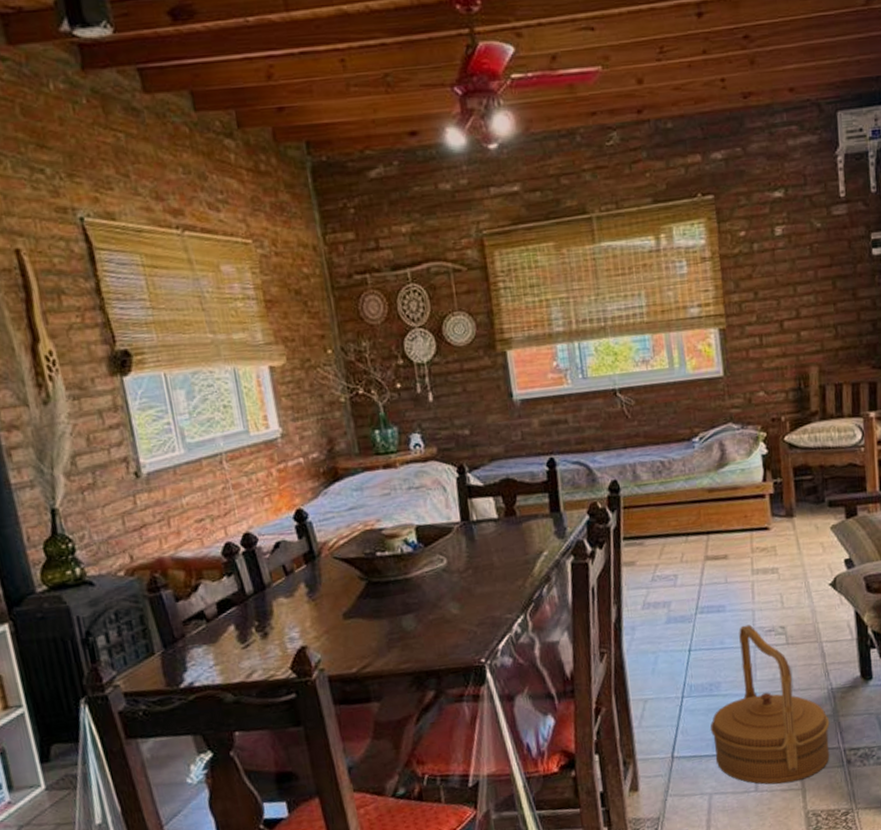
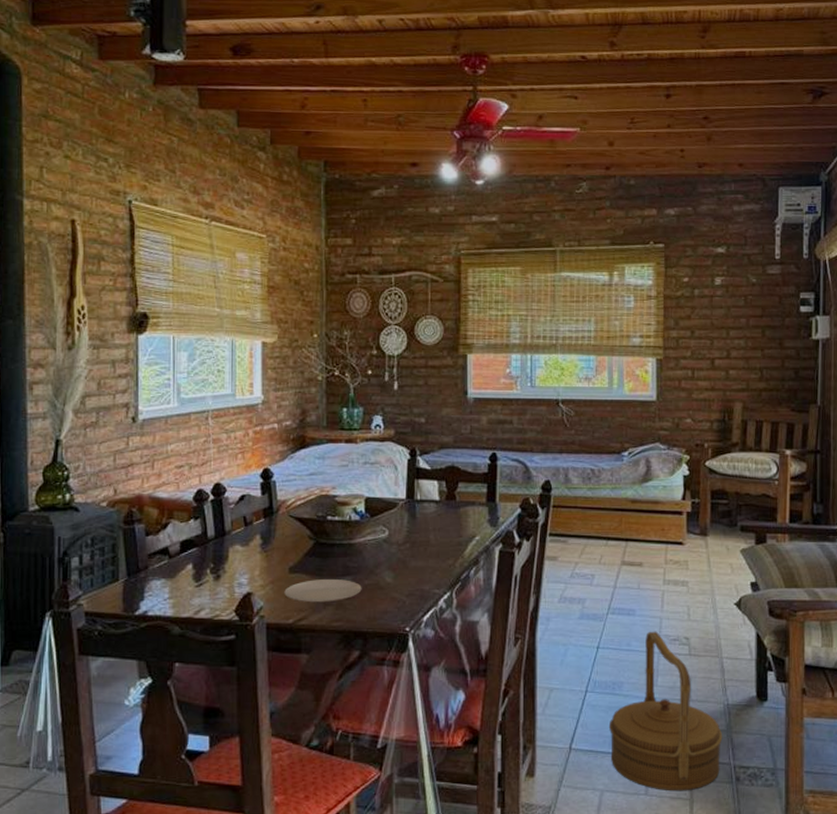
plate: none [341,617,427,649] -> present [284,580,362,603]

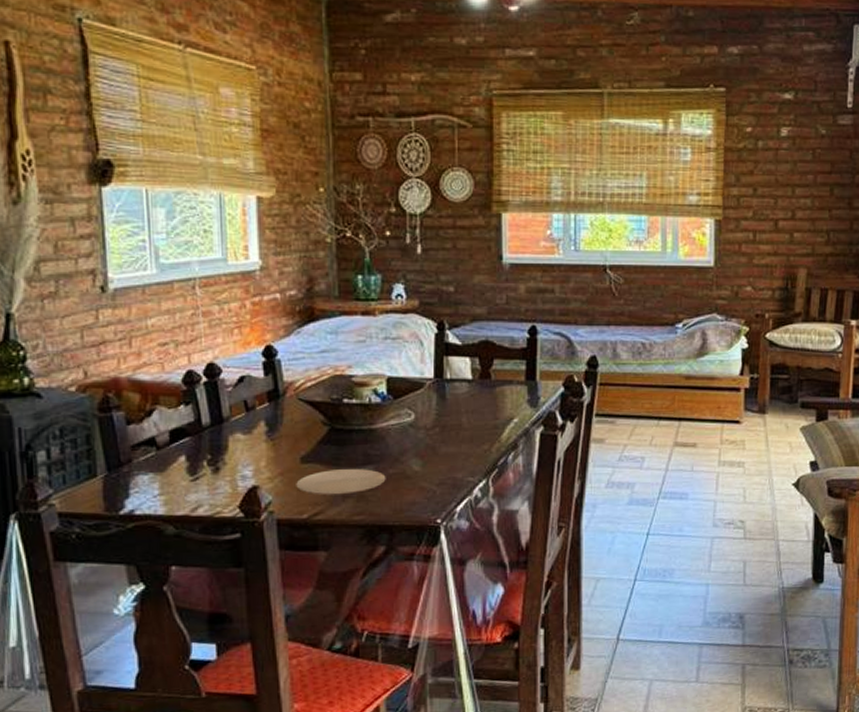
basket: present [608,631,723,792] -> none [658,515,777,677]

